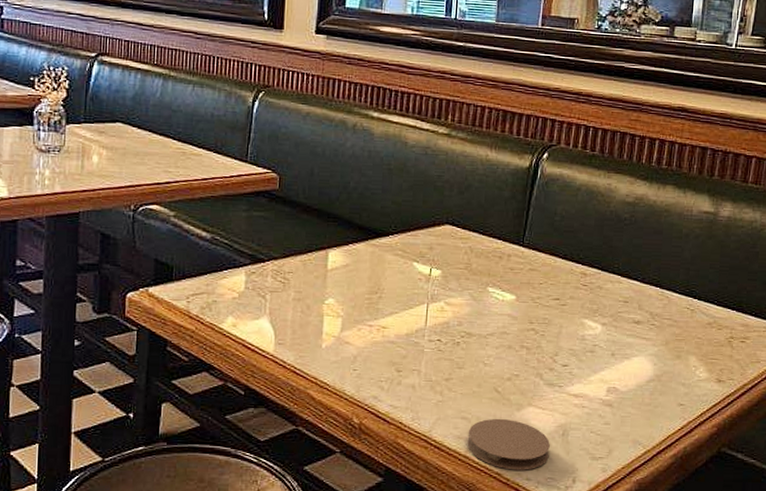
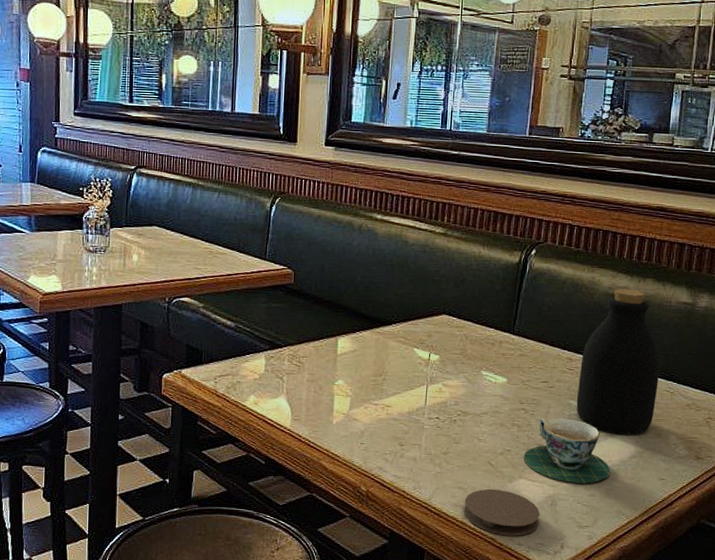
teacup: none [532,338,626,411] -> present [523,417,610,483]
bottle: none [590,196,681,357] -> present [576,289,661,435]

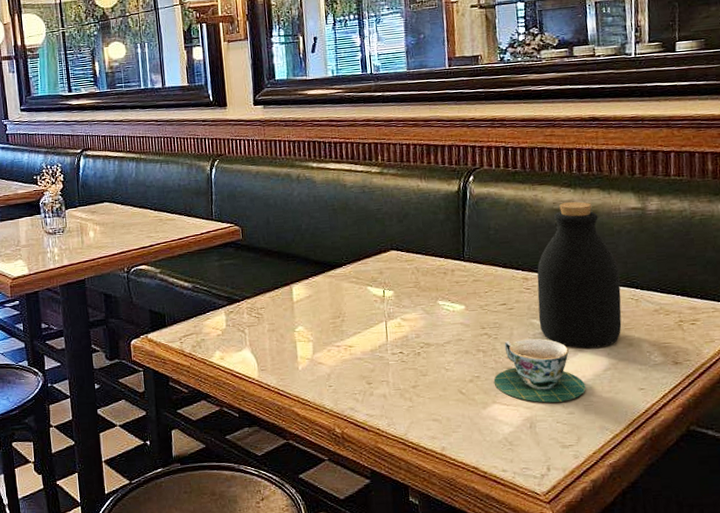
coaster: present [464,488,540,536] -> none [440,417,521,464]

